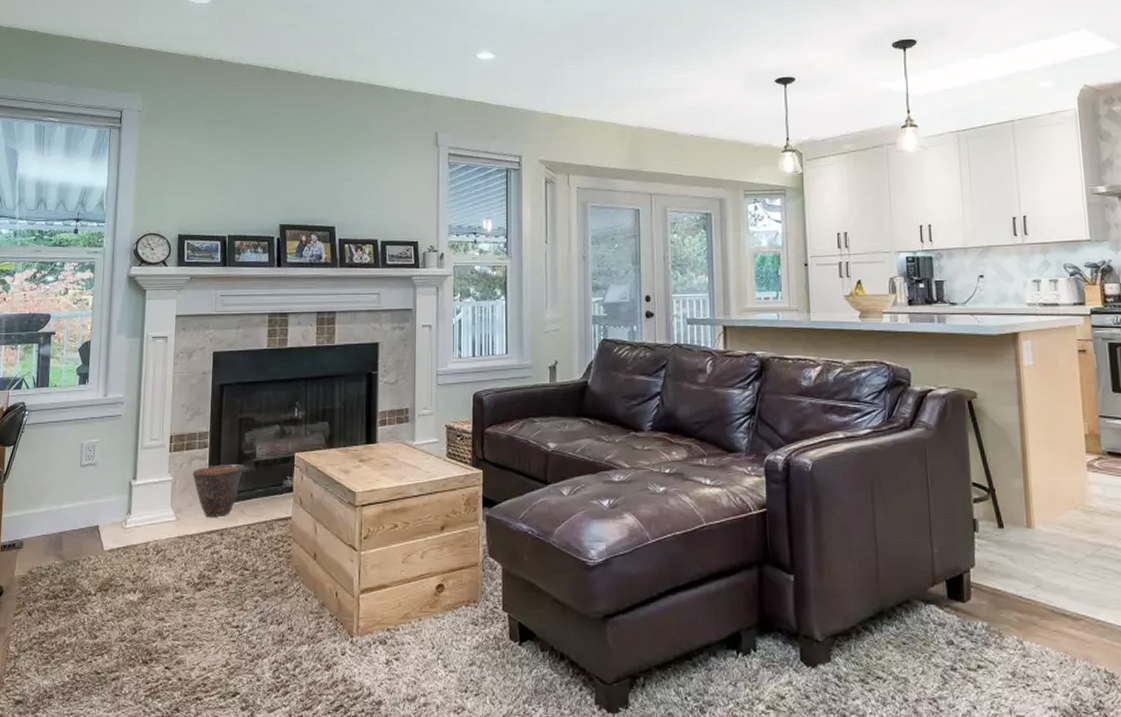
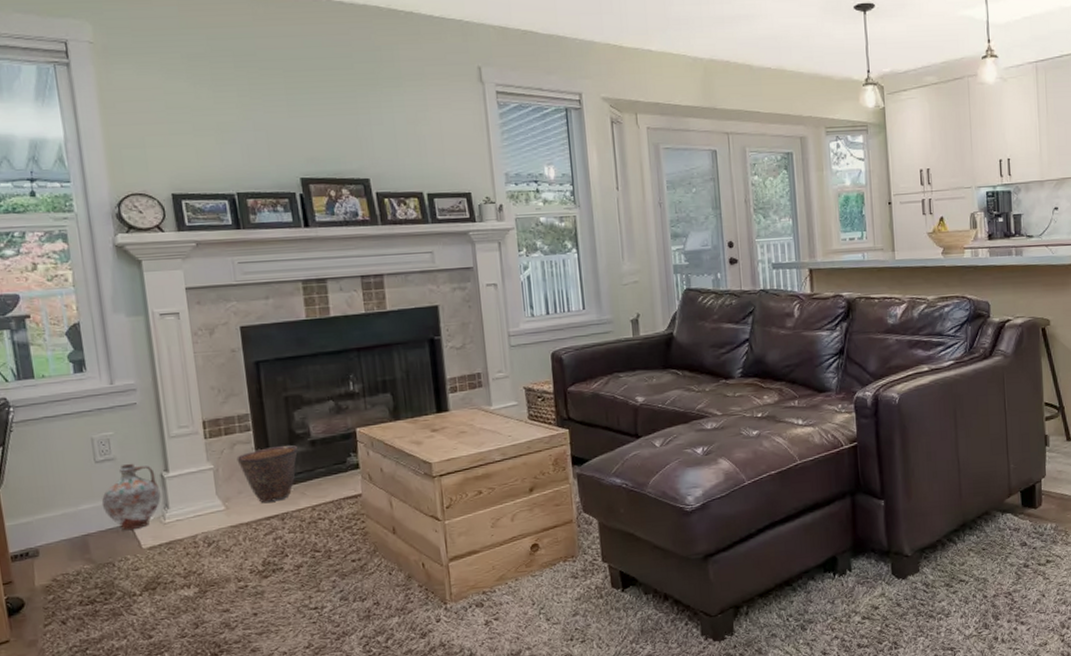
ceramic jug: none [79,469,127,532] -> present [101,463,161,531]

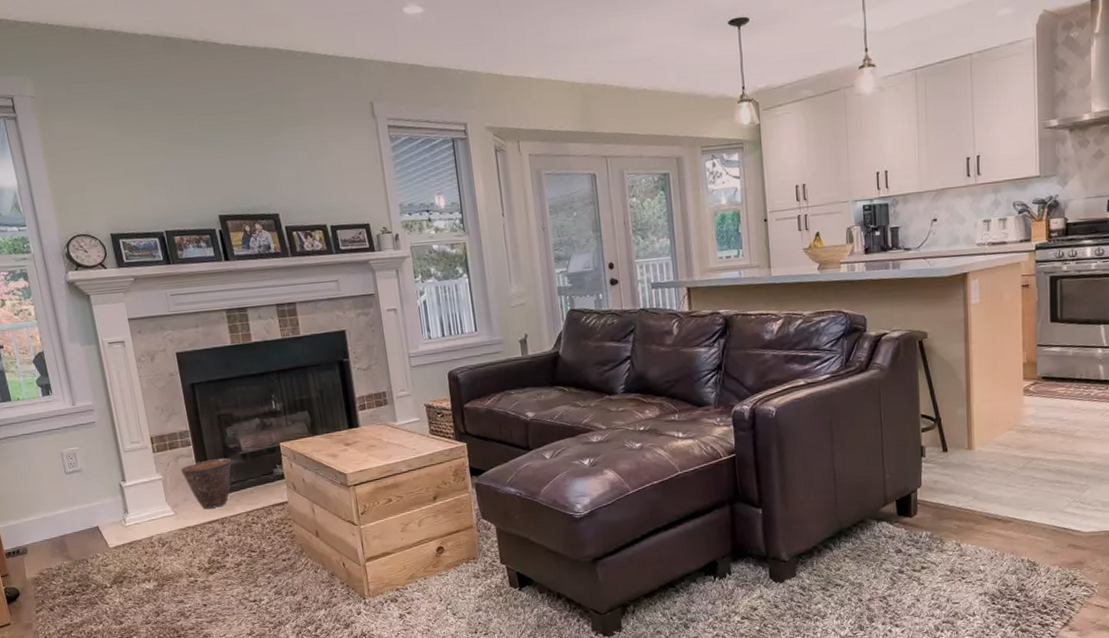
ceramic jug: present [101,463,161,531] -> none [73,474,121,533]

